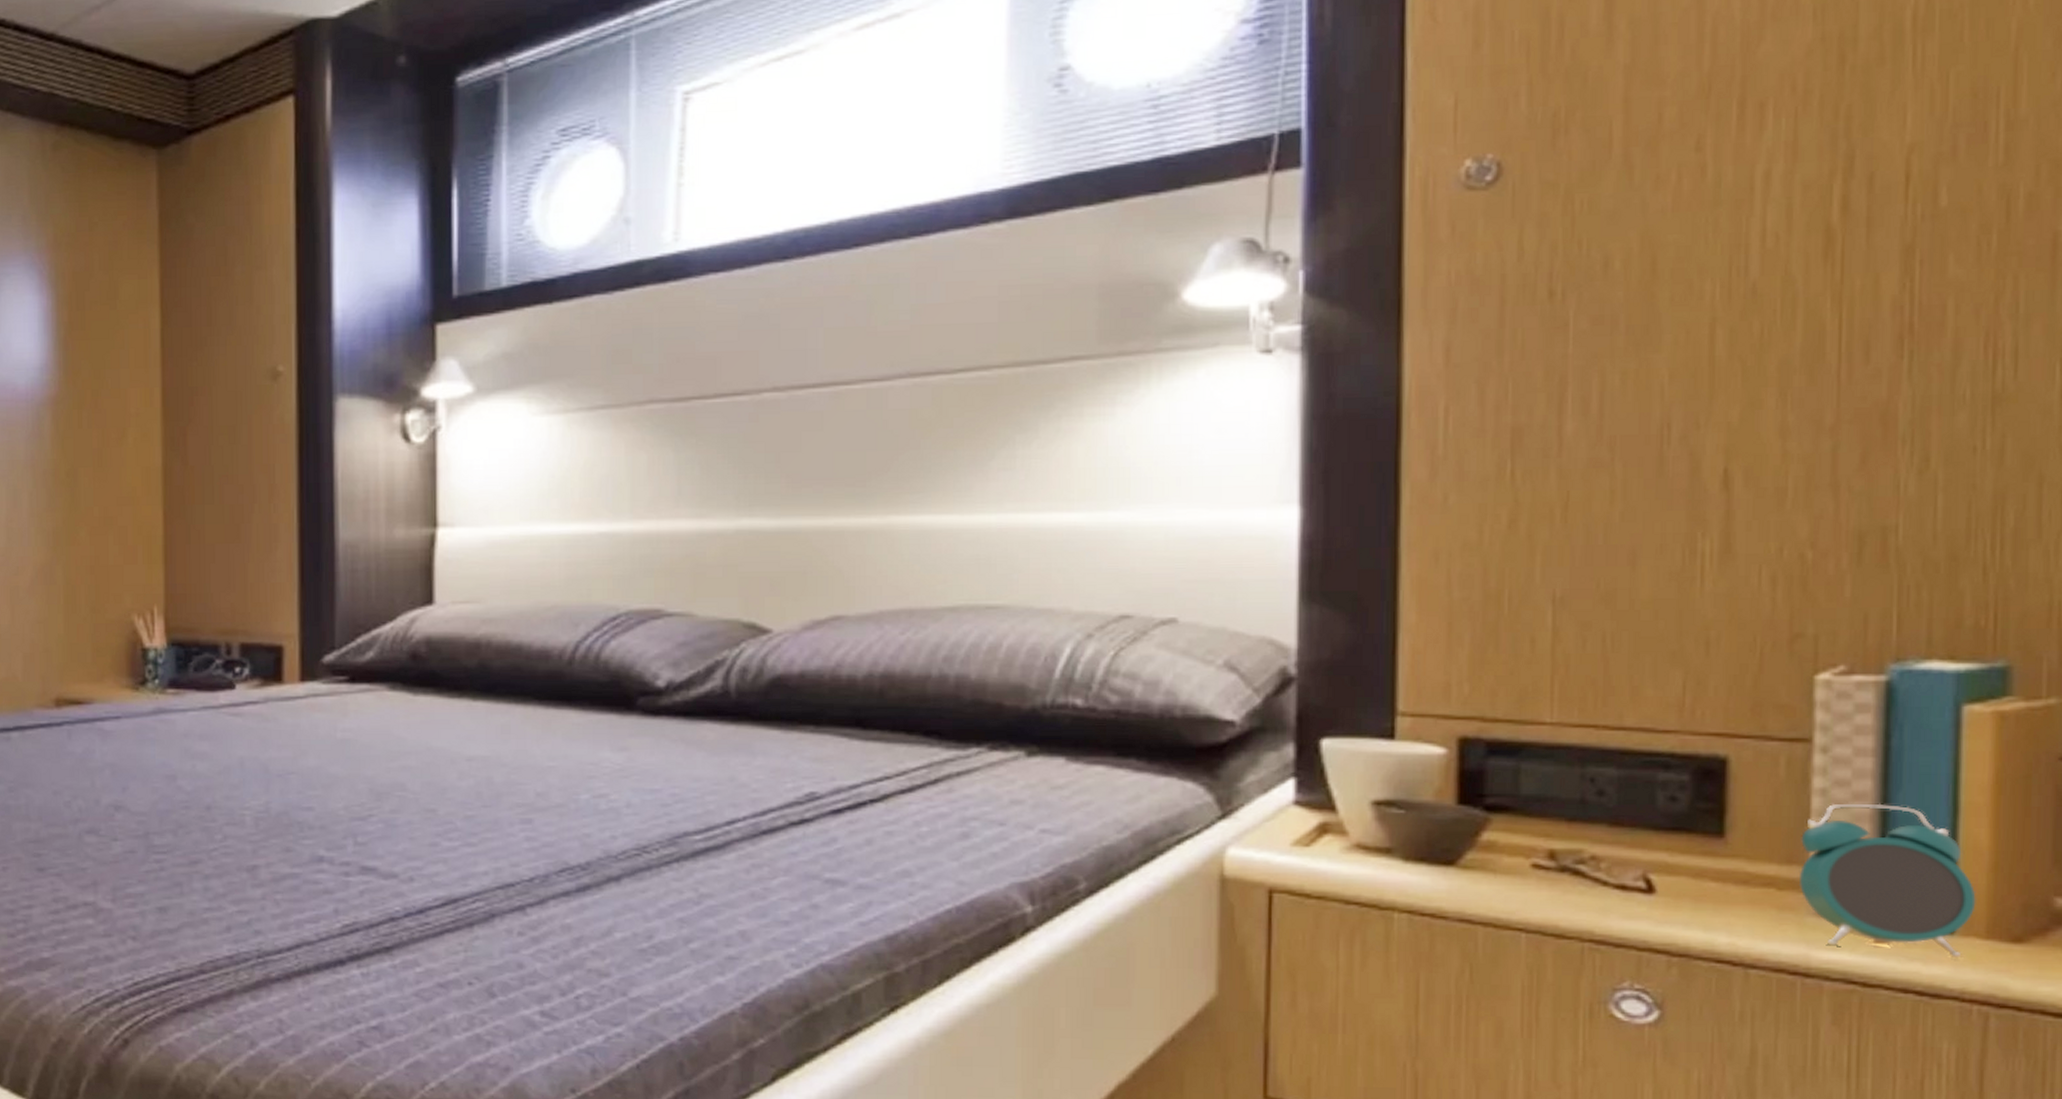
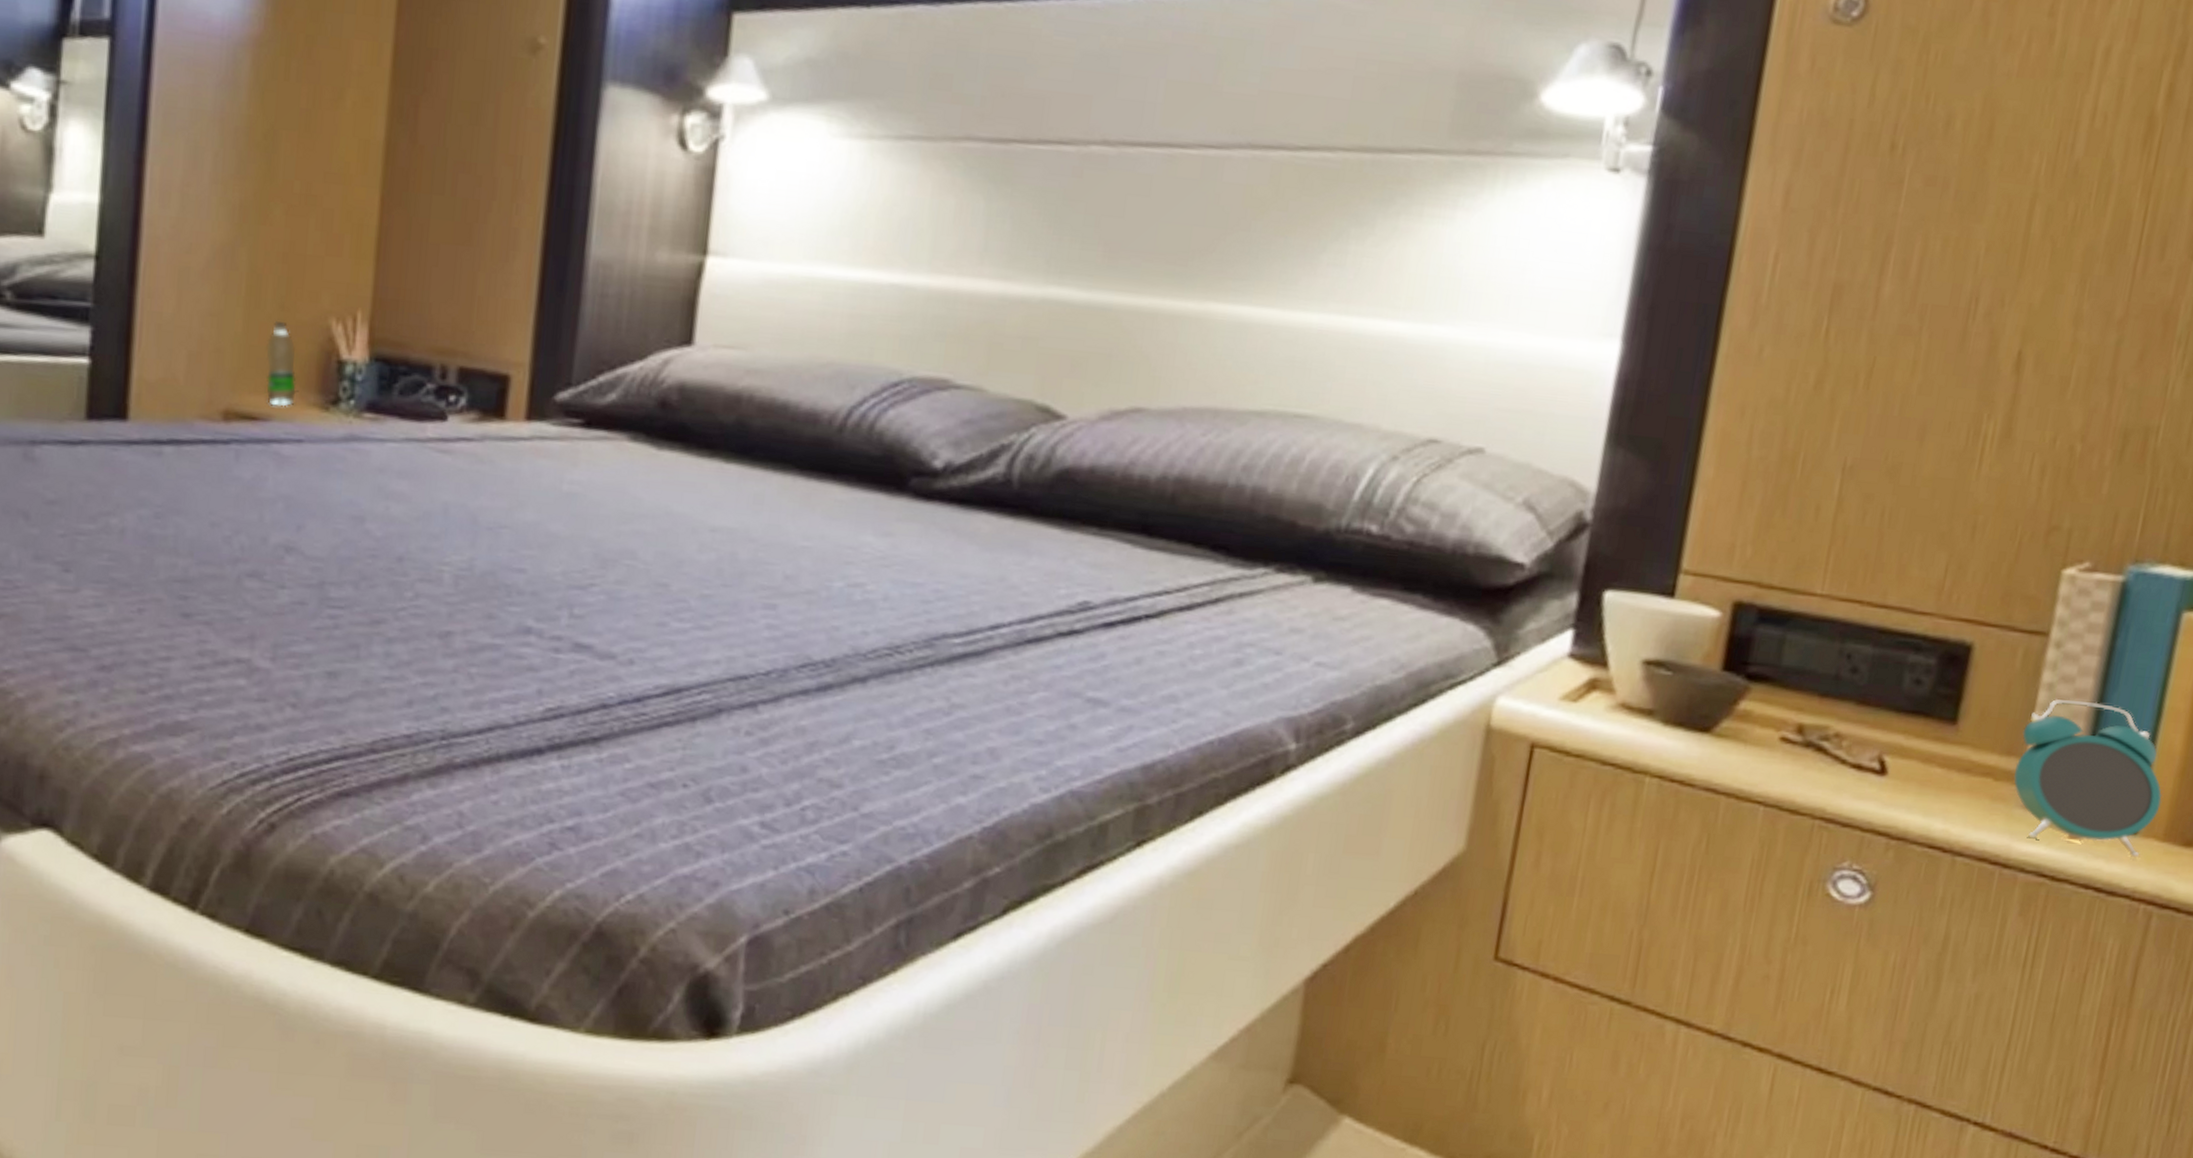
bottle: none [84,622,111,691] -> present [265,322,297,407]

